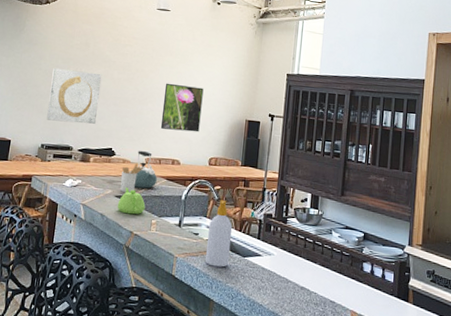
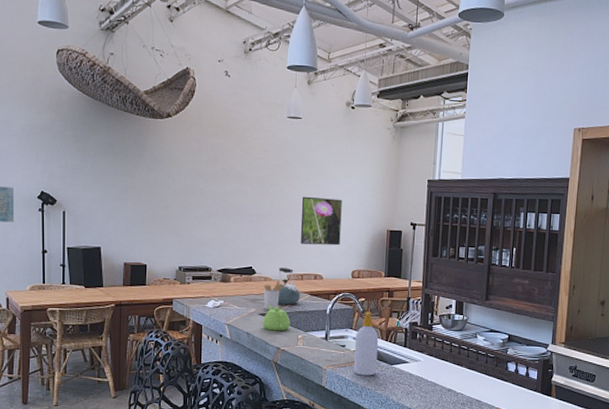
wall art: present [46,68,102,124] -> none [181,187,235,243]

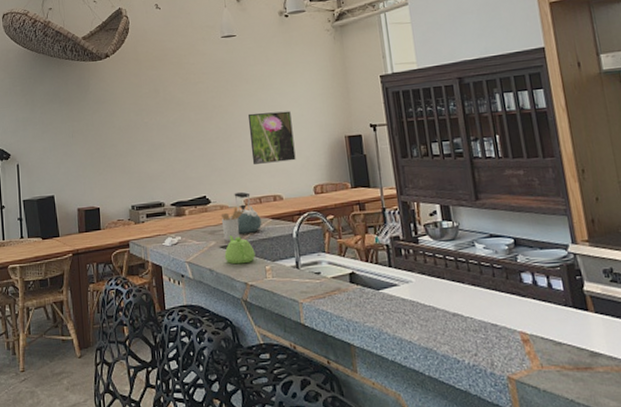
soap bottle: present [354,311,379,376] -> none [330,230,363,307]

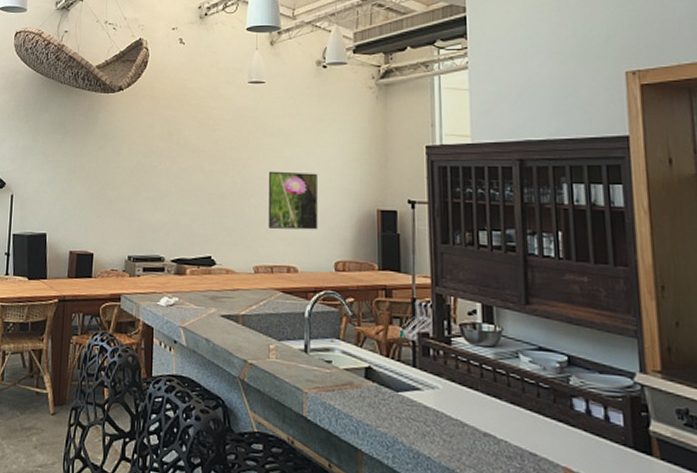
utensil holder: present [221,207,245,241] -> none [225,274,253,311]
teapot: present [224,235,256,265] -> none [224,304,260,339]
kettle: present [230,191,262,234] -> none [235,256,270,305]

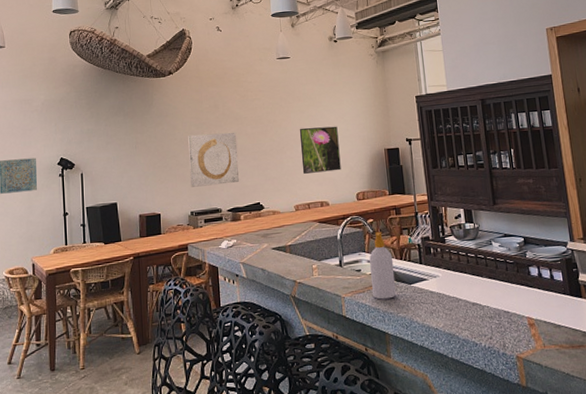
wall art: none [131,165,191,228] -> present [188,132,240,187]
soap bottle: none [345,316,377,406] -> present [369,232,397,300]

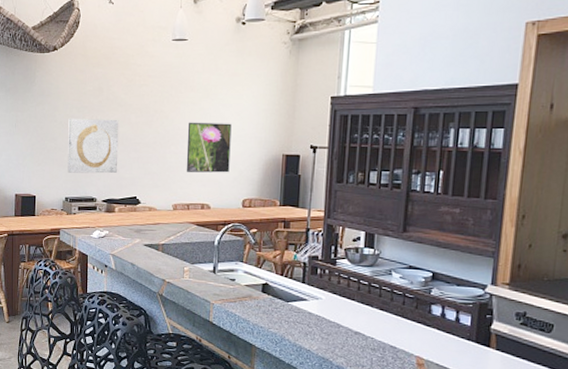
soap bottle: present [369,232,397,300] -> none [245,243,273,313]

